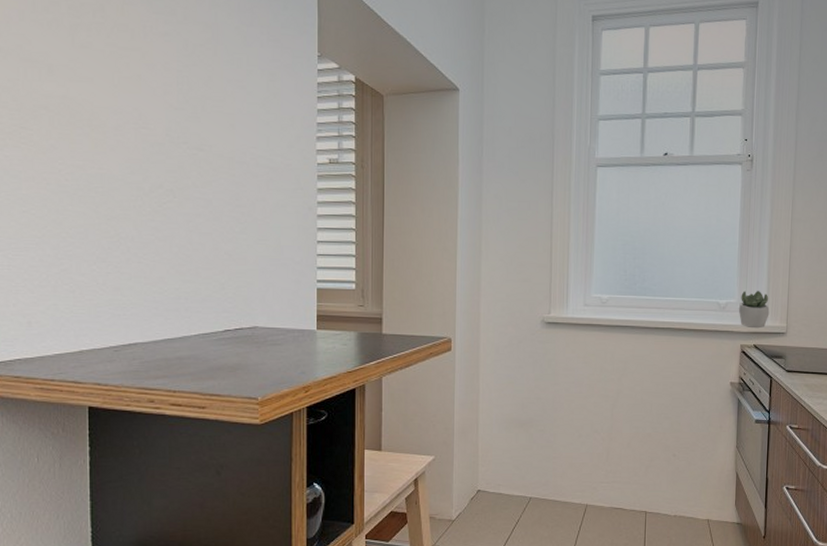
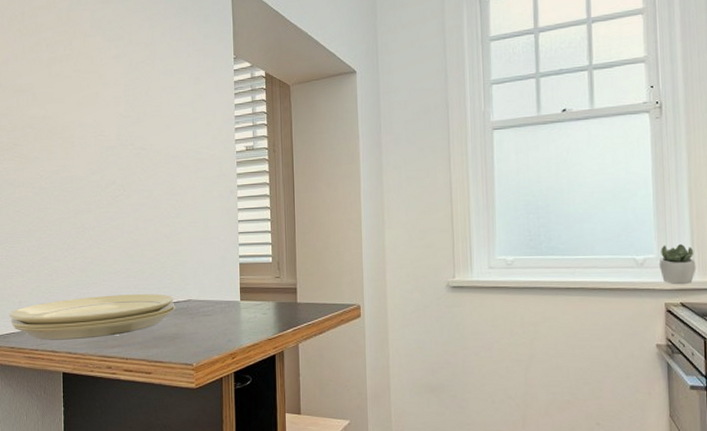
plate: none [12,318,239,369] -> present [8,294,176,340]

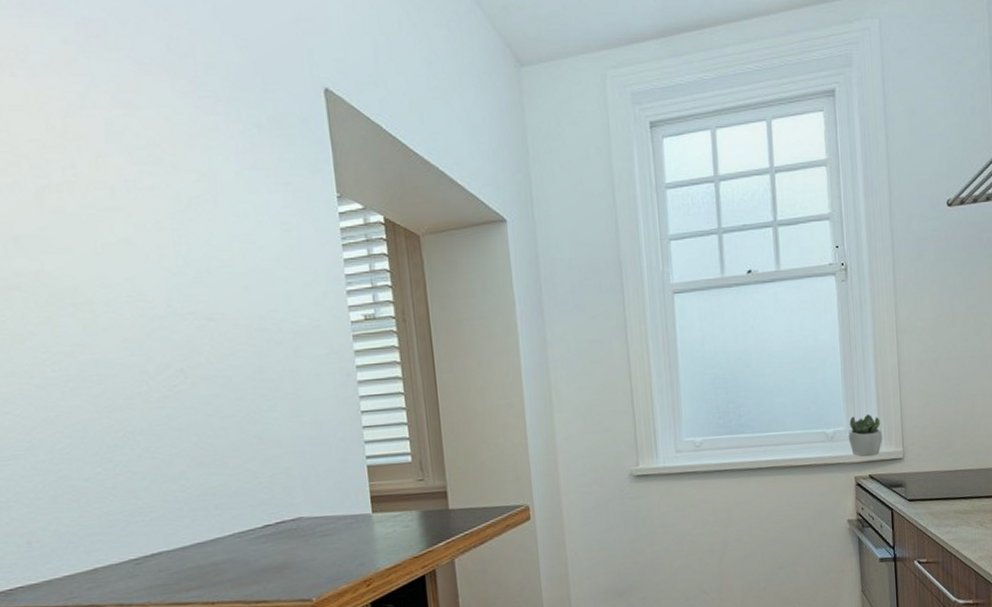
plate: present [8,294,176,340] -> none [9,513,281,593]

